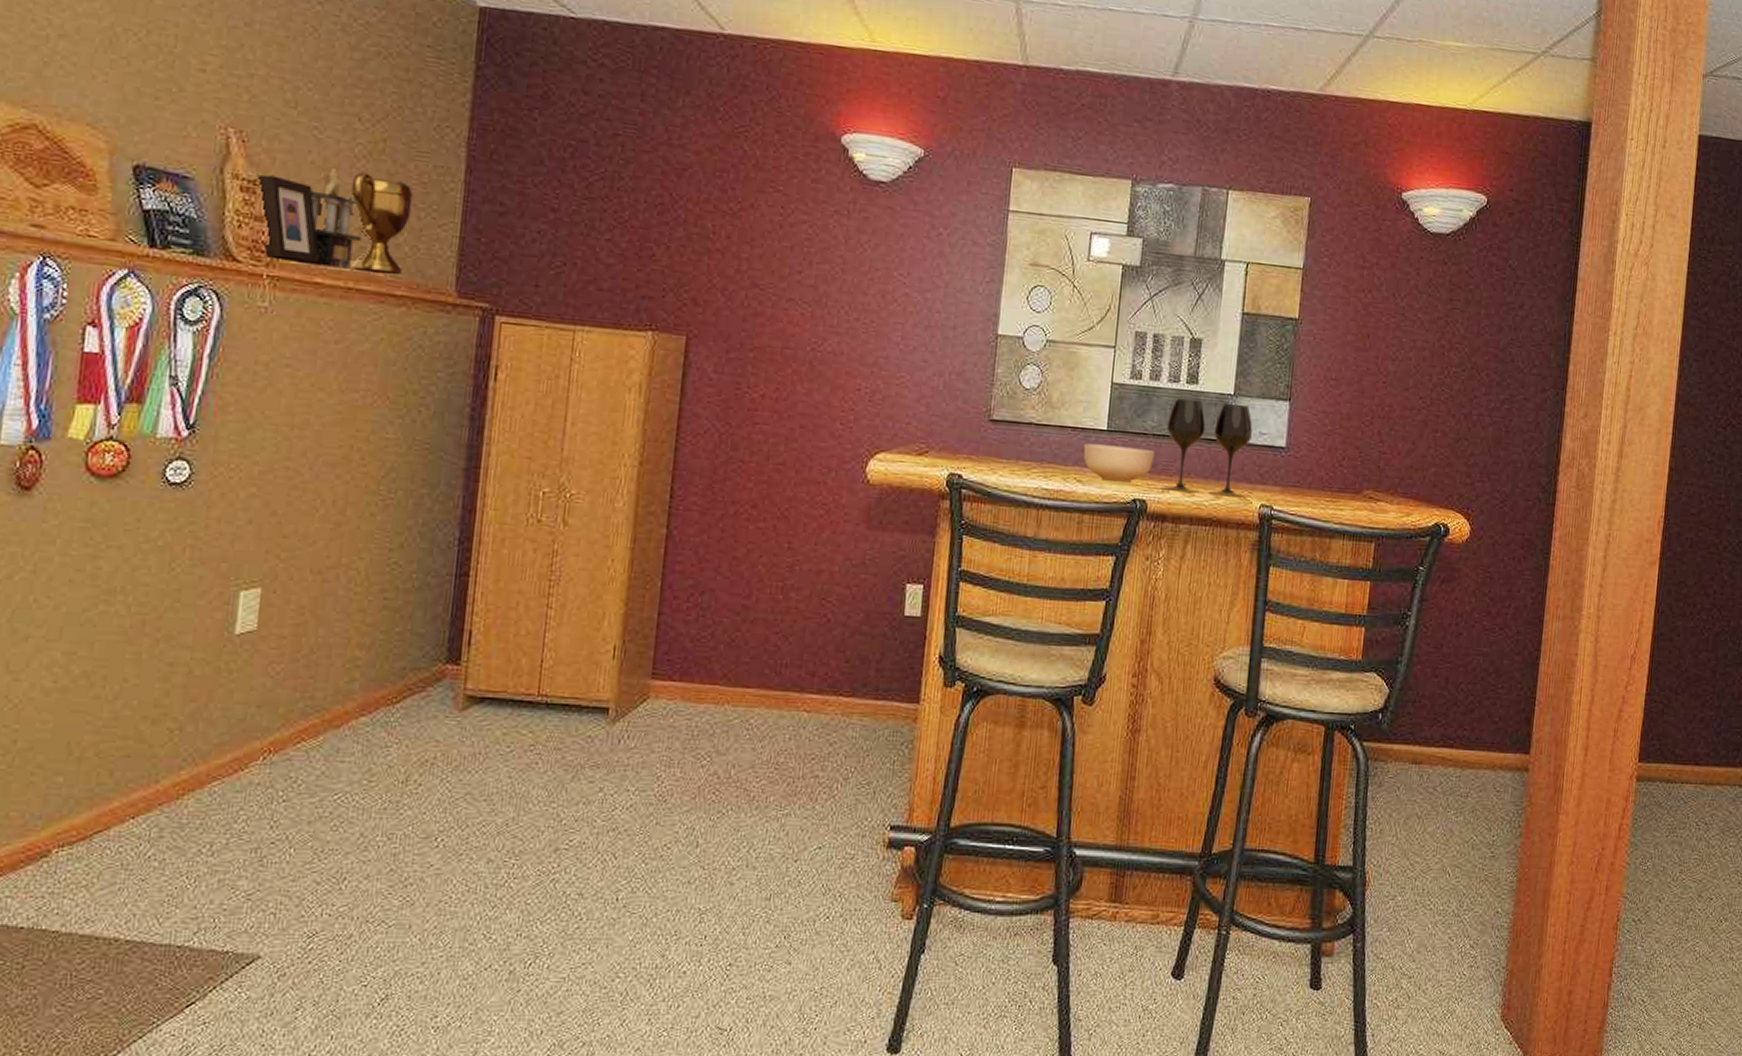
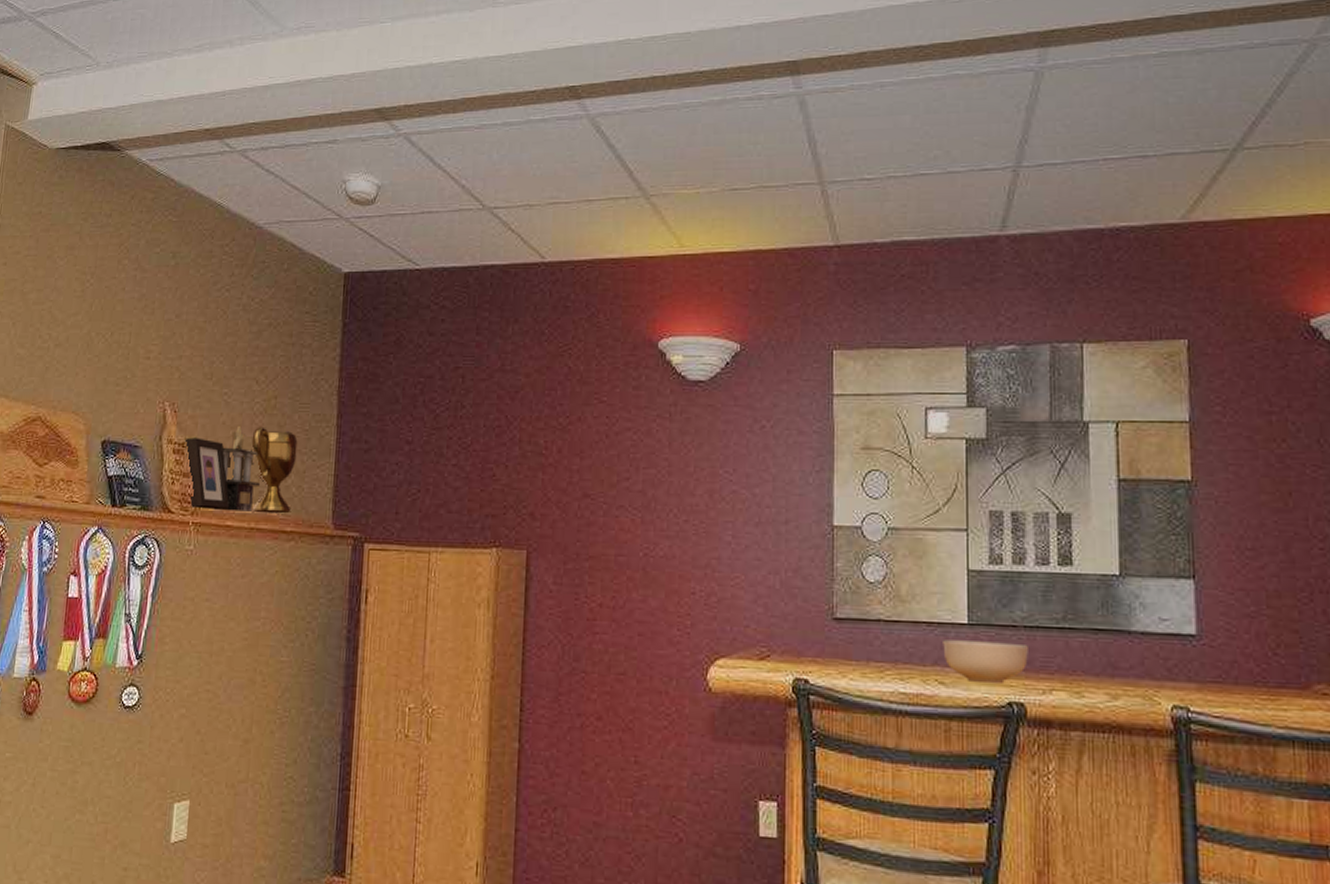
wine glass: present [1160,398,1253,498] -> none [1040,583,1153,698]

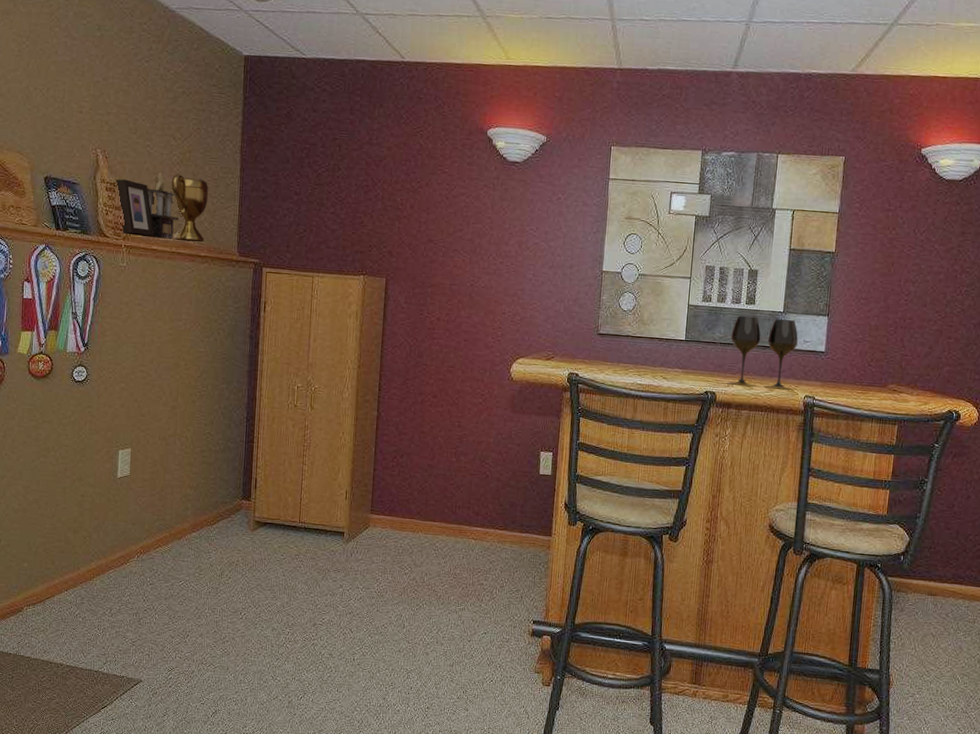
bowl: present [943,640,1030,685] -> none [667,350,723,380]
wine glass: none [1040,583,1153,698] -> present [726,315,798,390]

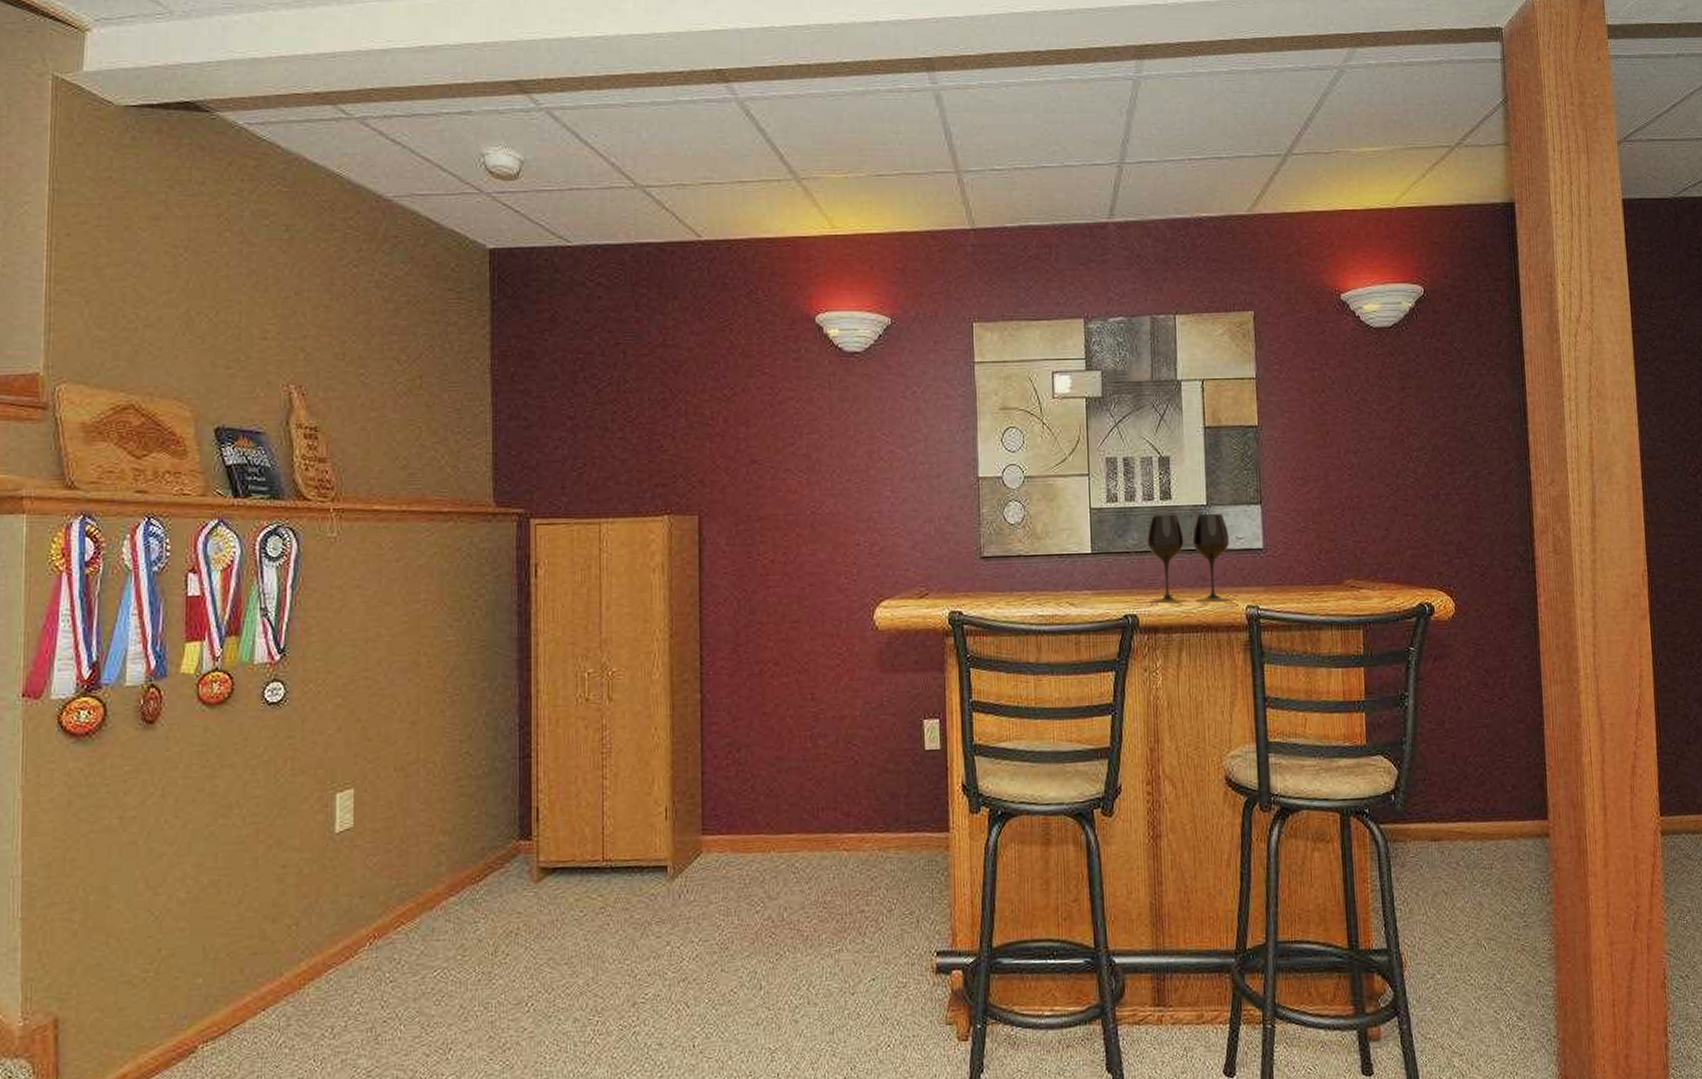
picture frame: present [115,179,155,238] -> none [317,421,376,495]
trophy: present [142,172,180,239] -> none [358,408,411,495]
award: present [171,174,209,243] -> none [396,407,449,495]

